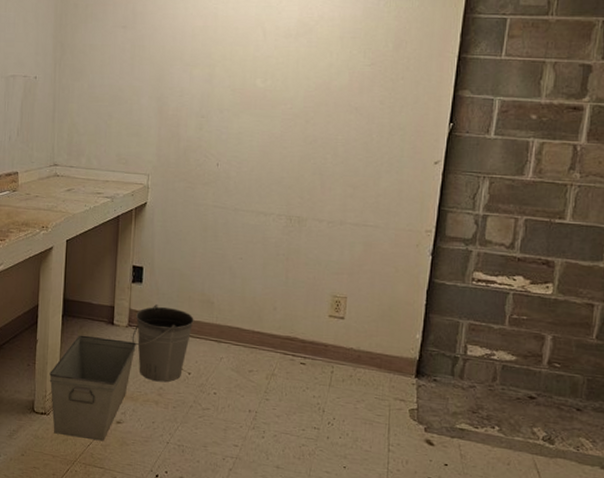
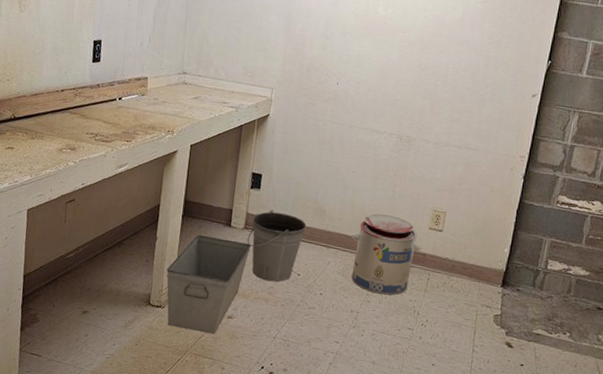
paint can: none [244,303,322,392] -> present [351,213,421,295]

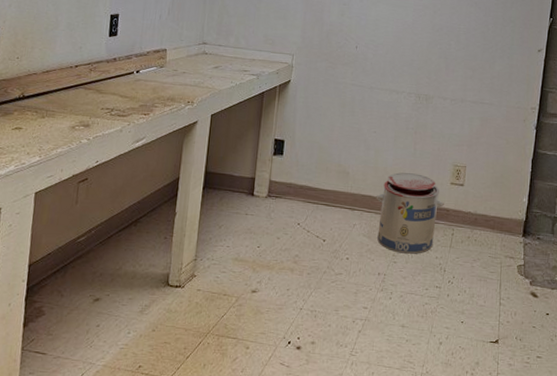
storage bin: present [166,234,251,334] -> none [186,206,275,311]
bucket: present [246,210,307,282] -> none [270,175,331,250]

